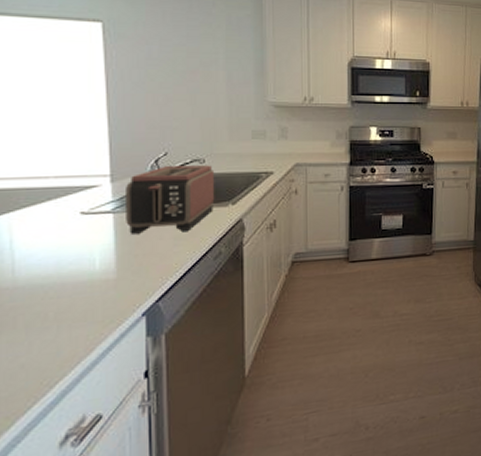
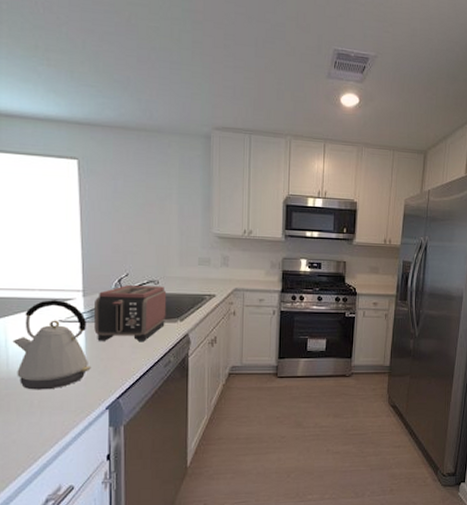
kettle: none [20,188,122,300] -> present [13,300,91,390]

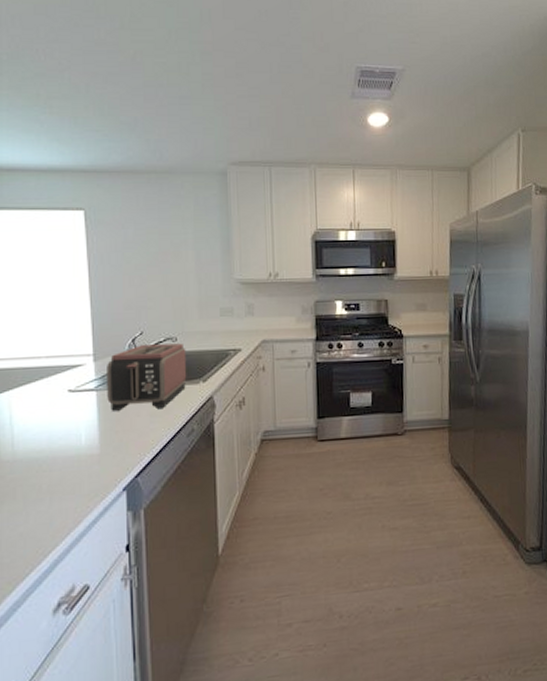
kettle: present [13,300,91,390] -> none [18,367,105,473]

